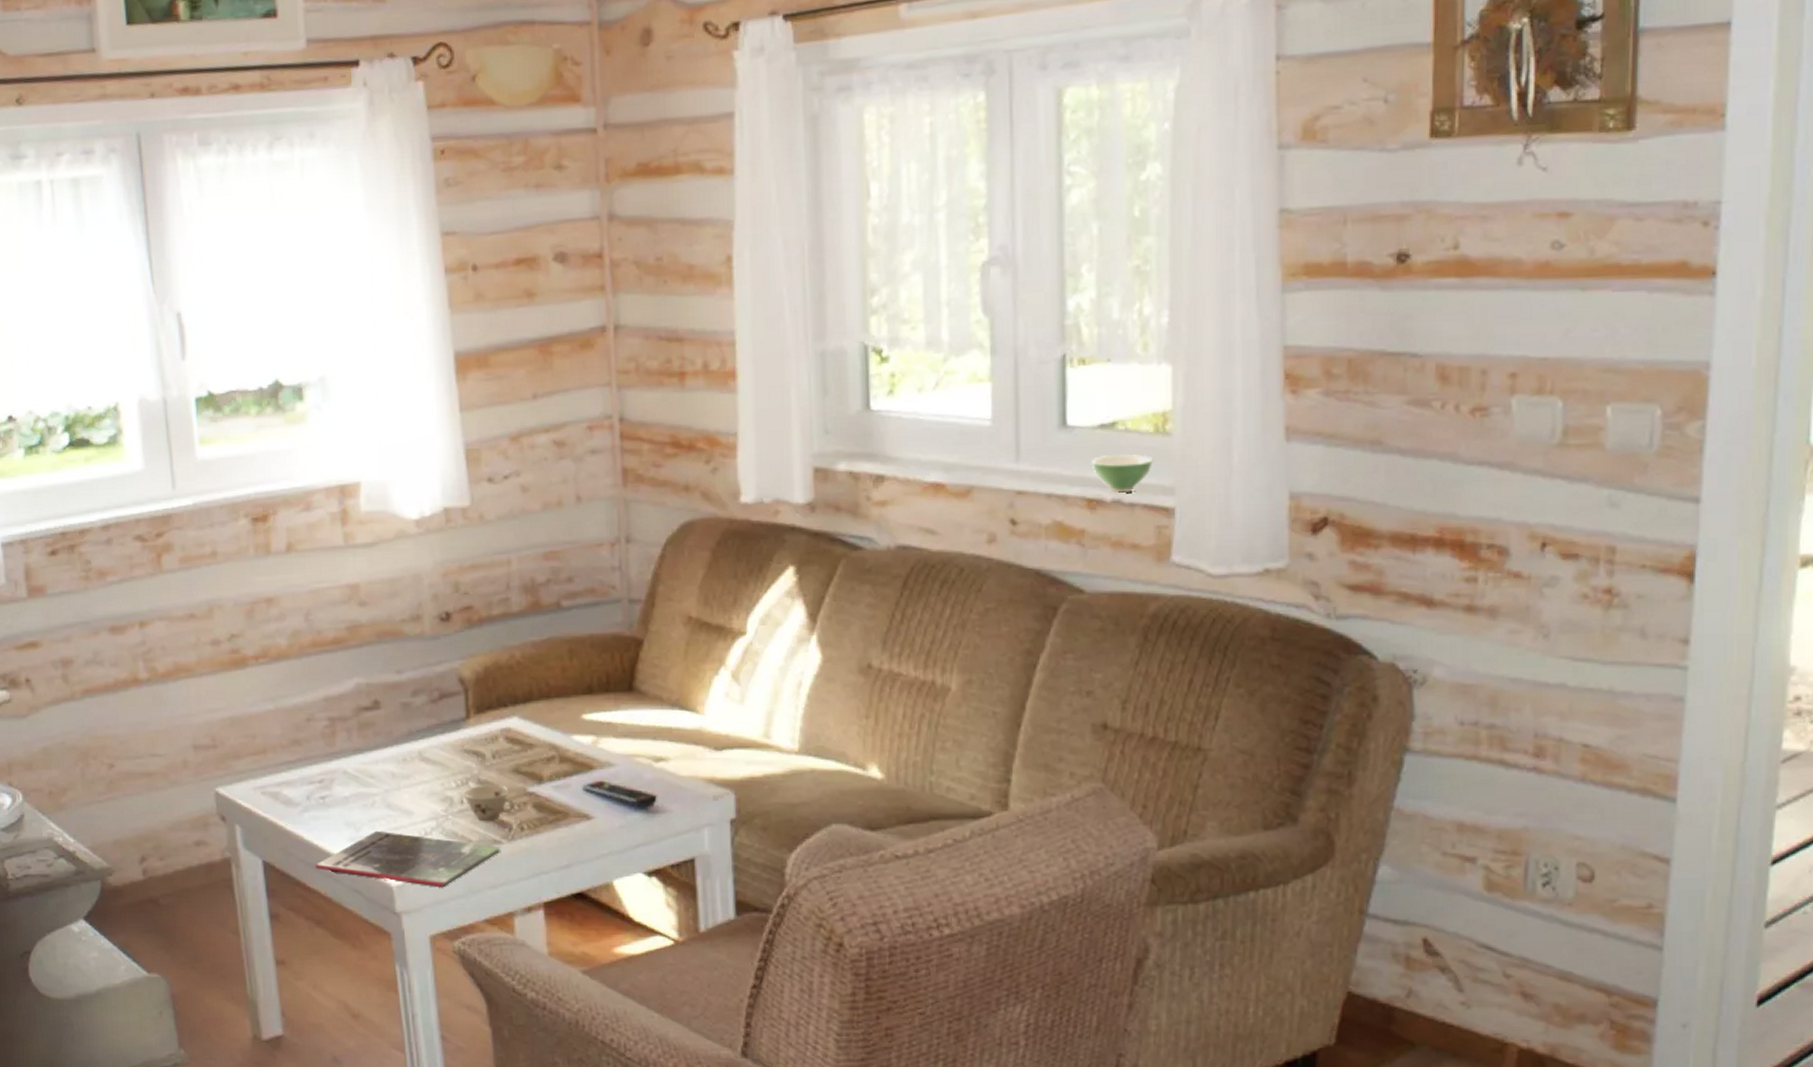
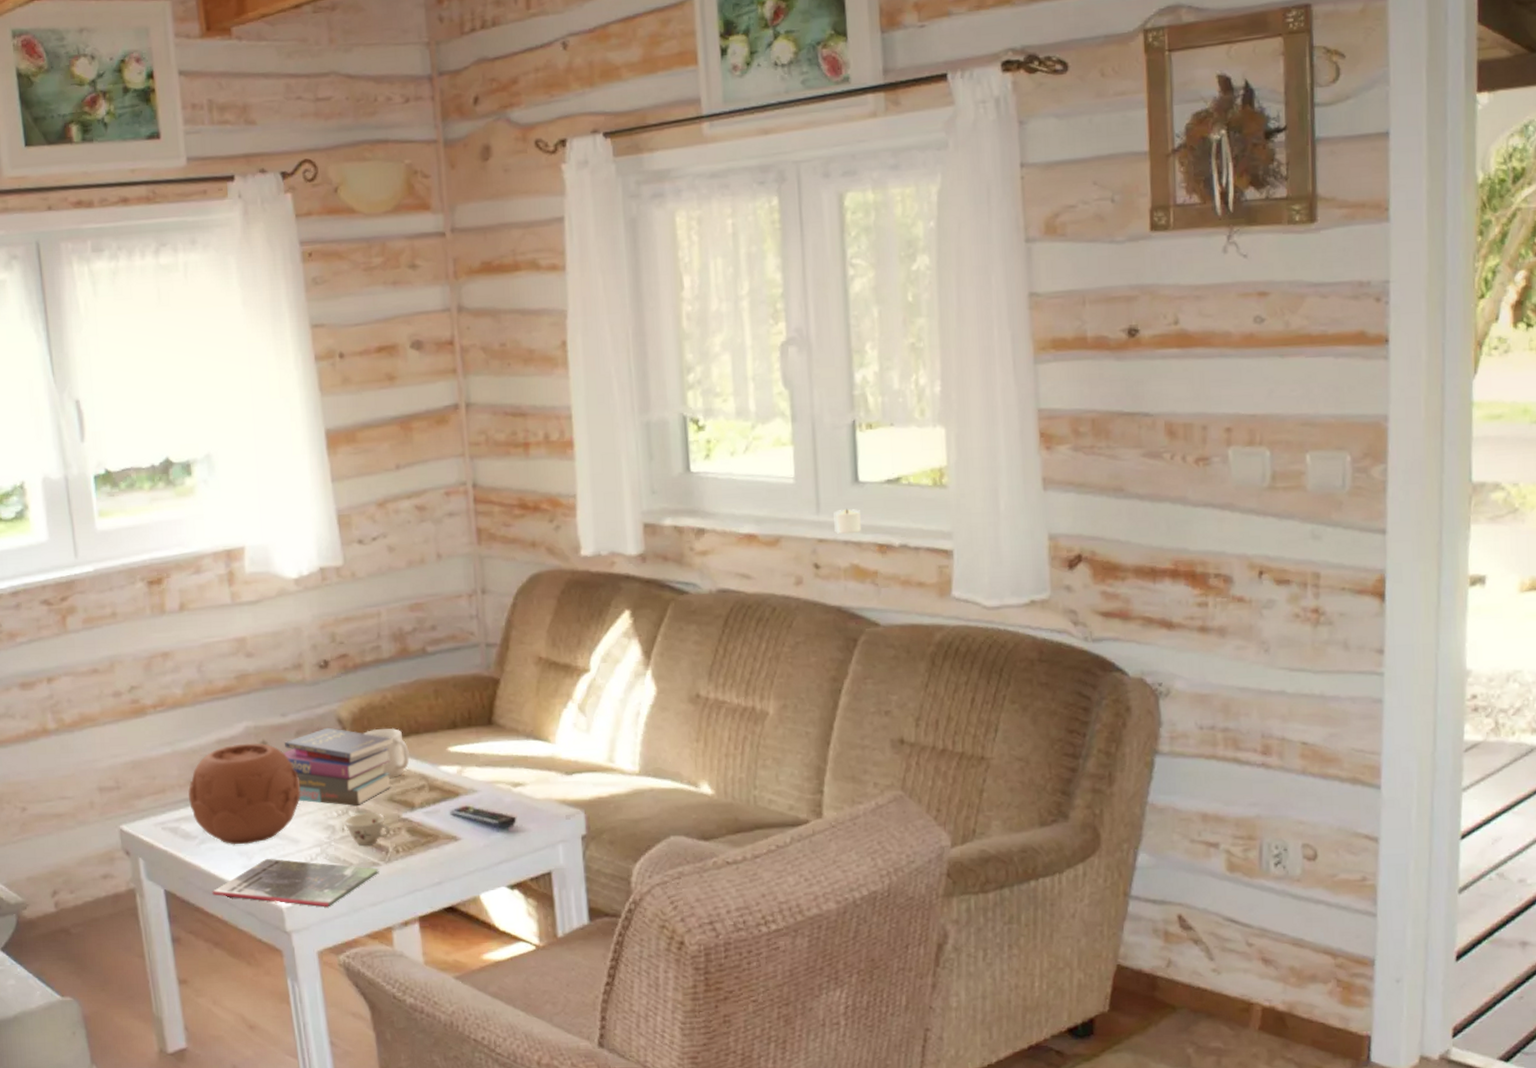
decorative bowl: none [292,702,416,815] -> present [188,743,301,845]
books: none [397,687,521,776] -> present [283,727,393,806]
mug: none [488,690,540,748] -> present [364,727,410,779]
candle: none [1036,456,1067,487] -> present [834,508,861,535]
bowl: present [1091,454,1153,493] -> none [880,505,933,539]

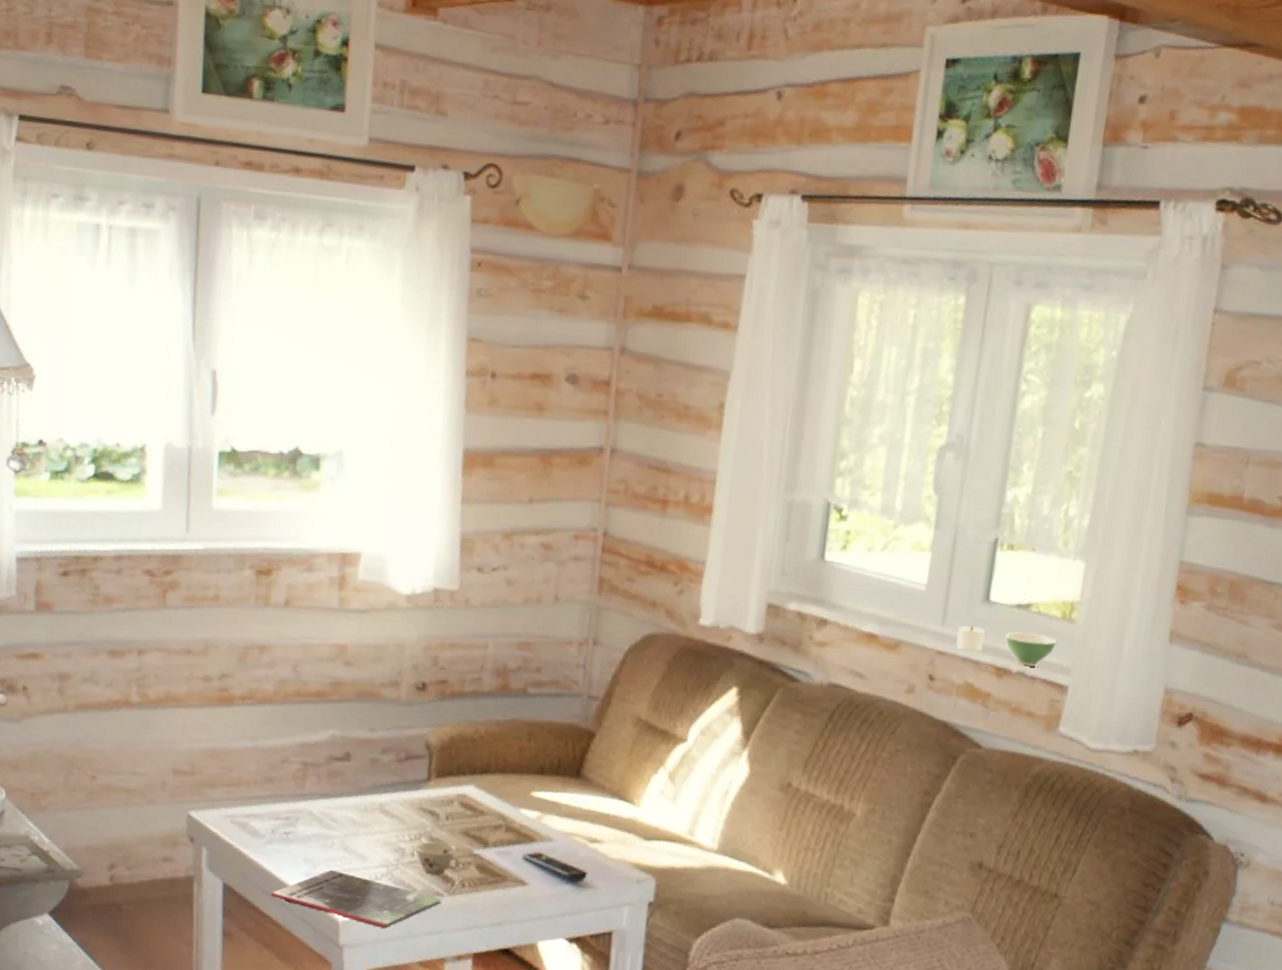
decorative bowl: present [188,743,301,845] -> none [262,750,378,853]
books: present [283,727,393,806] -> none [365,750,478,834]
mug: present [364,727,410,779] -> none [450,760,493,813]
bowl: none [880,505,933,539] -> present [1004,631,1057,667]

